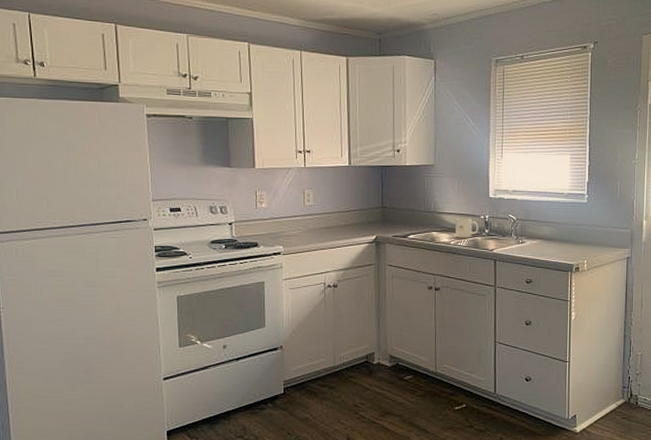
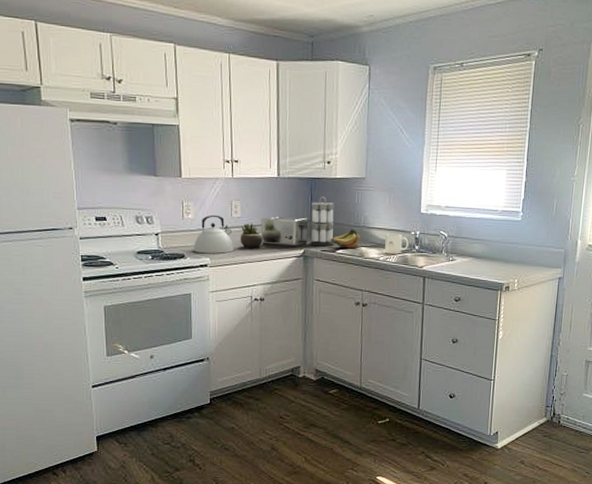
kettle: none [267,203,306,242] -> present [194,214,234,254]
succulent plant: none [310,211,340,237] -> present [237,223,267,250]
toaster: none [333,203,380,234] -> present [260,216,308,248]
spice rack: none [382,183,406,232] -> present [310,196,335,247]
fruit: none [402,214,432,234] -> present [330,229,361,249]

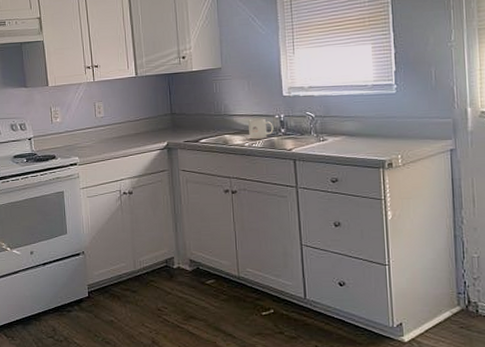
kettle: present [194,214,234,254] -> none [63,116,100,154]
succulent plant: present [237,223,267,250] -> none [103,121,131,147]
toaster: present [260,216,308,248] -> none [123,111,170,142]
spice rack: present [310,196,335,247] -> none [171,90,197,138]
fruit: present [330,229,361,249] -> none [192,118,223,138]

